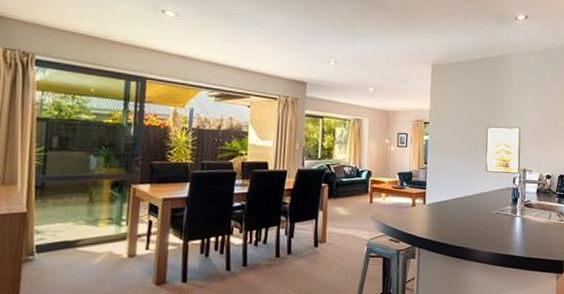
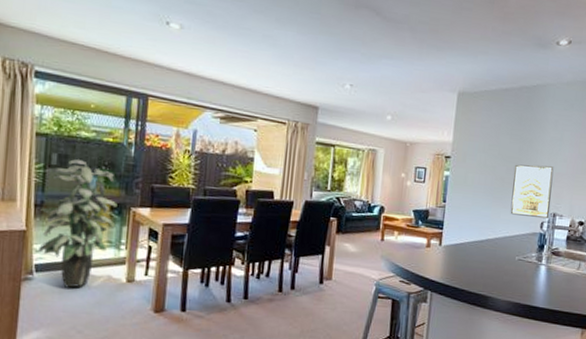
indoor plant: none [39,141,118,267] -> present [39,159,118,288]

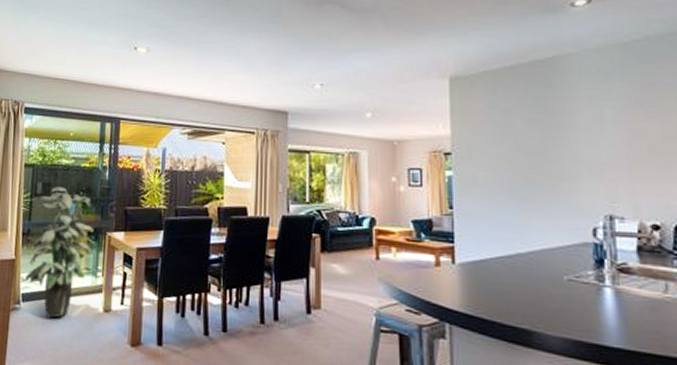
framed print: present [510,164,554,219] -> none [539,154,604,224]

